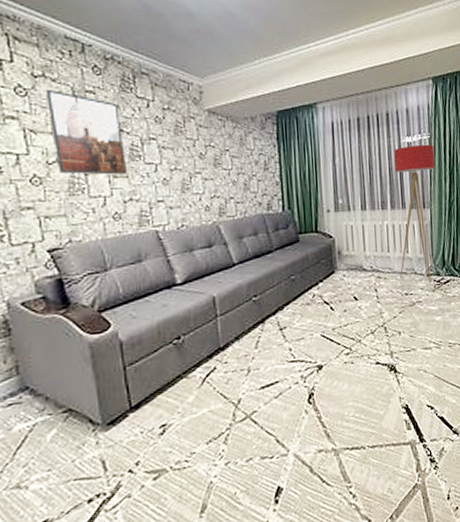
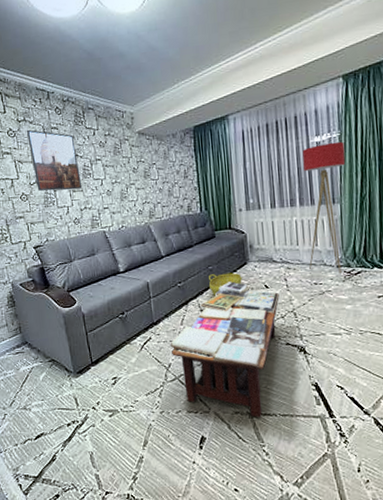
coffee table: none [240,293,369,454] -> present [170,281,280,418]
basket: none [291,283,330,312] -> present [209,272,243,297]

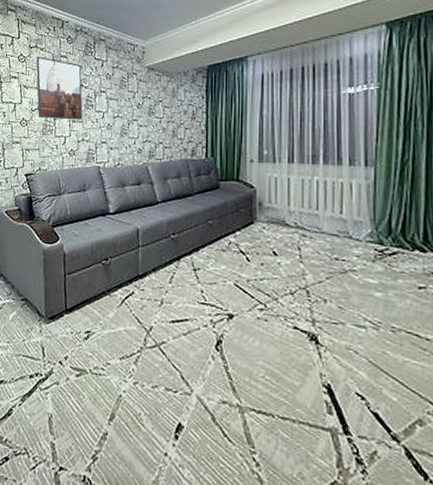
coffee table: present [170,281,280,418] -> none [154,241,290,416]
basket: present [209,272,243,297] -> none [207,230,248,256]
floor lamp: present [302,141,346,274] -> none [330,95,384,252]

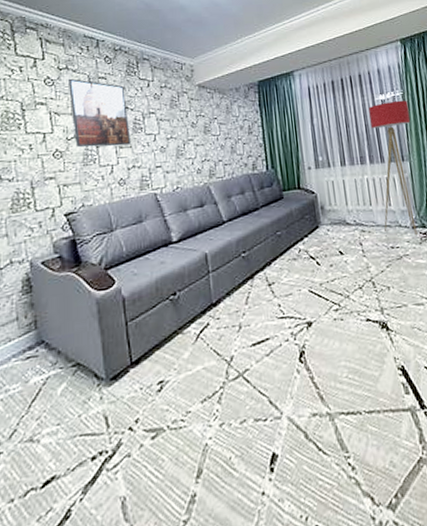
floor lamp: none [330,95,384,252] -> present [368,100,418,236]

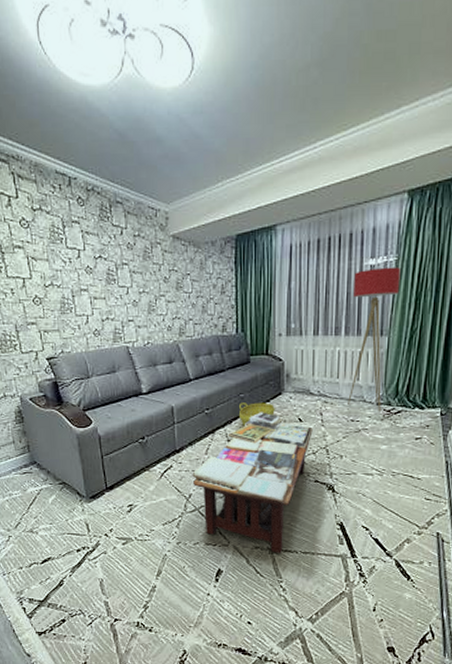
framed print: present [67,78,132,148] -> none [42,221,105,297]
coffee table: none [232,248,356,420] -> present [192,412,313,554]
basket: none [277,238,316,267] -> present [239,402,276,427]

